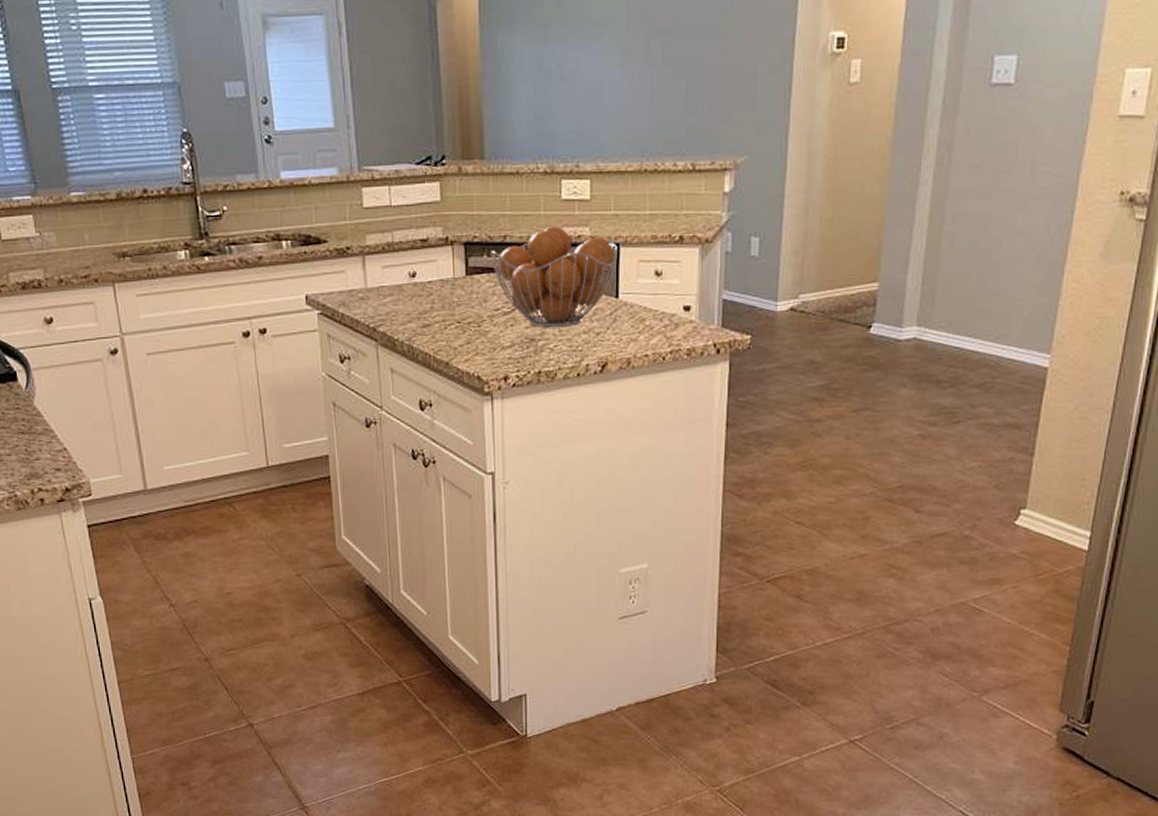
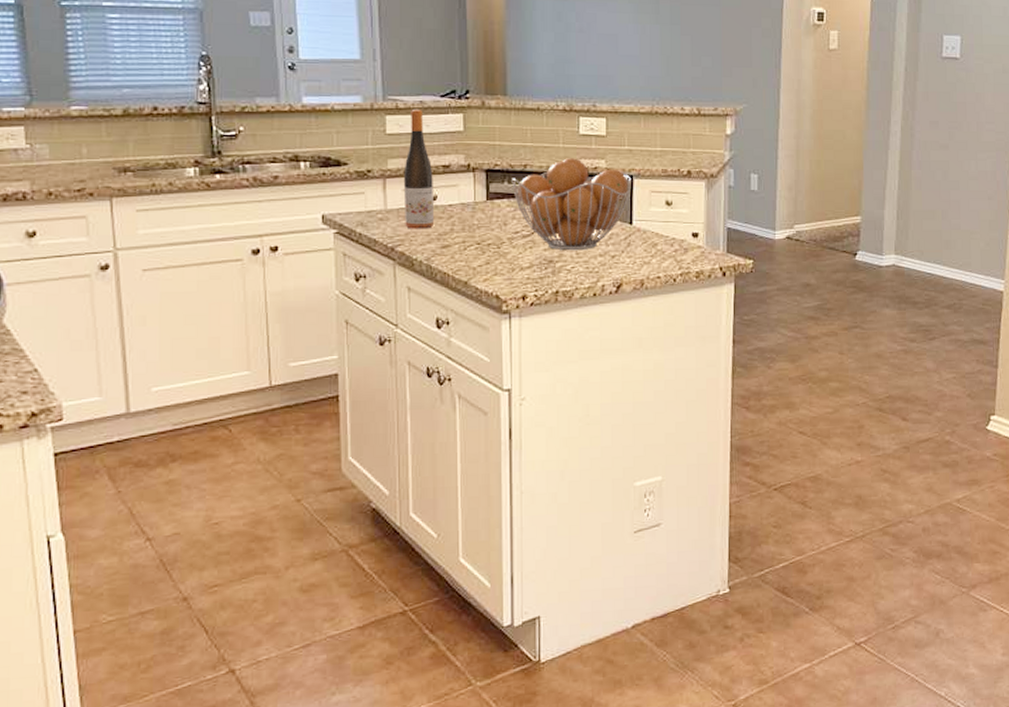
wine bottle: none [382,179,415,308] -> present [403,109,435,229]

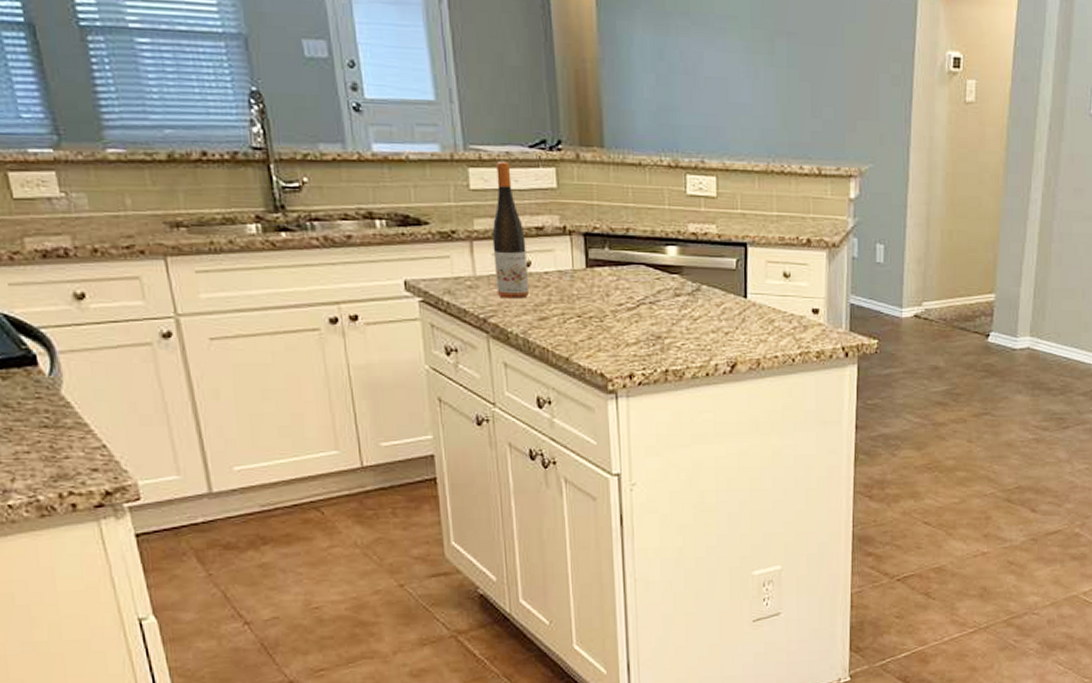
fruit basket: present [511,158,632,251] -> none [613,222,746,326]

